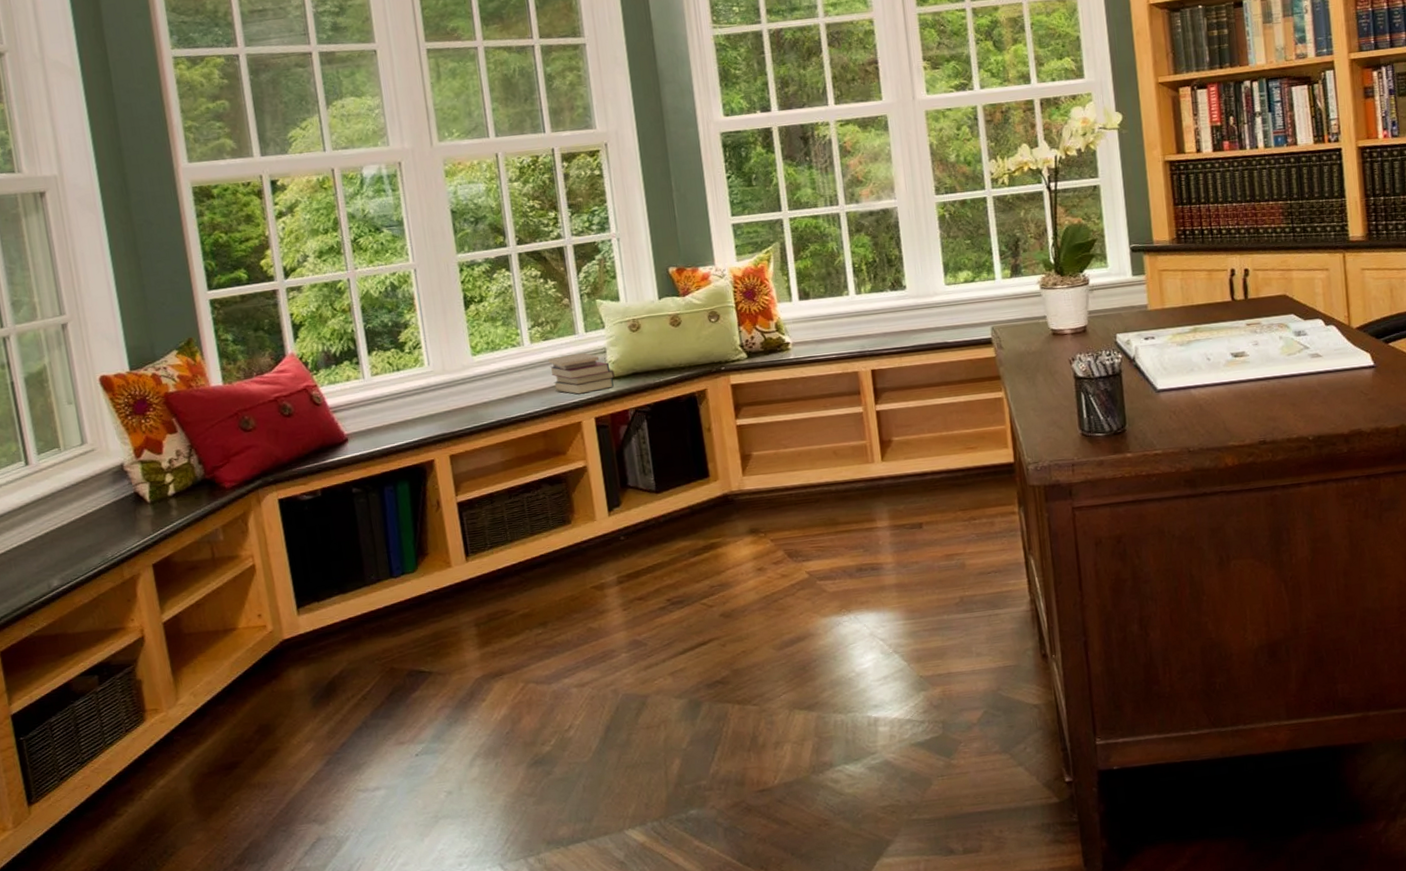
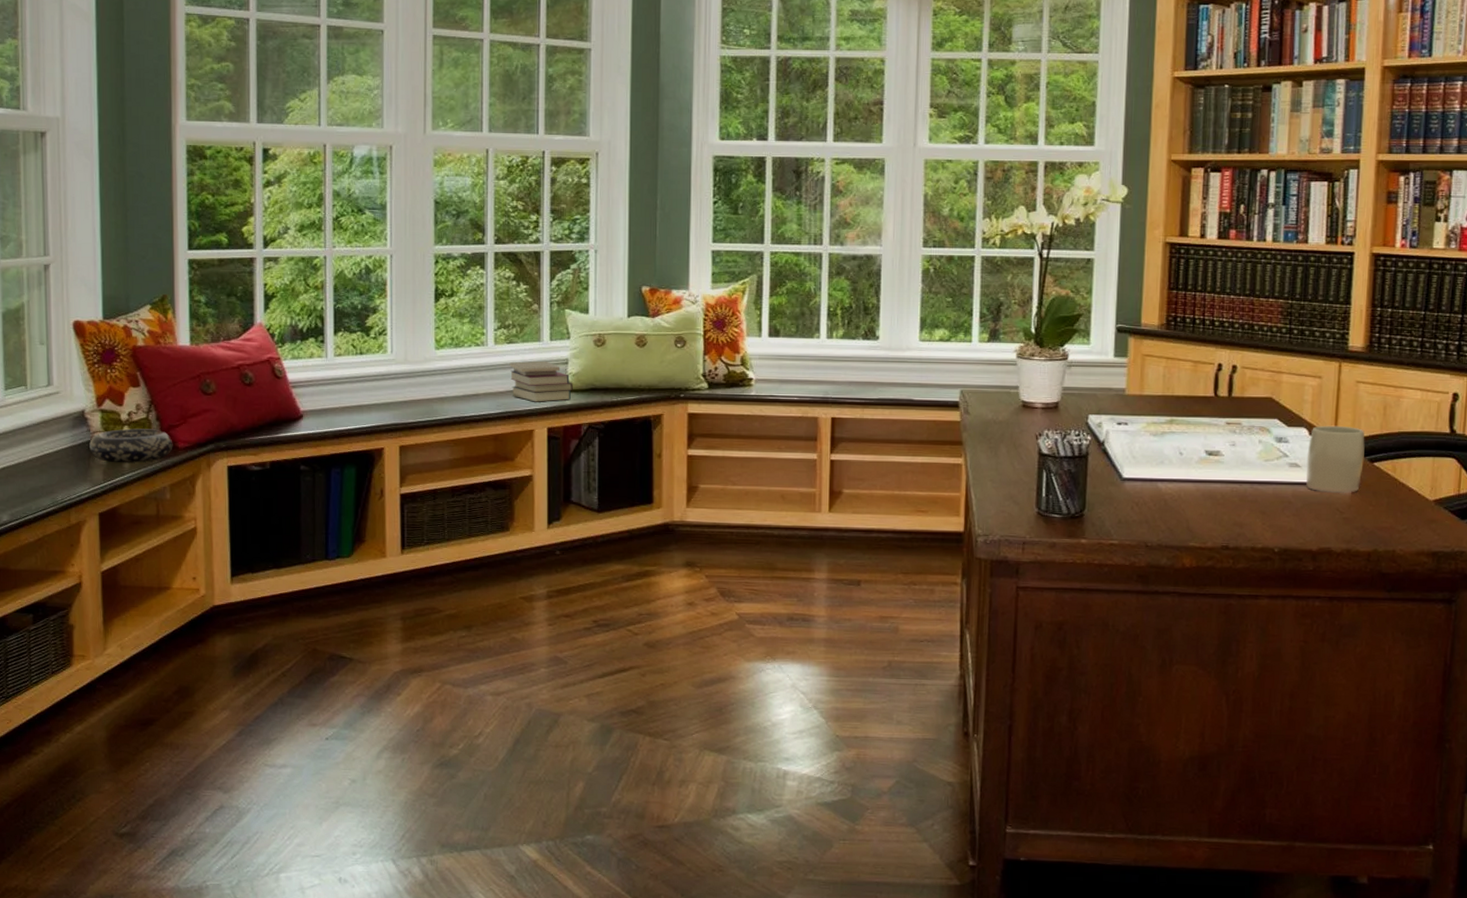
decorative bowl: none [133,472,220,513] -> present [89,428,173,463]
mug: none [1326,312,1380,378] -> present [1306,425,1365,493]

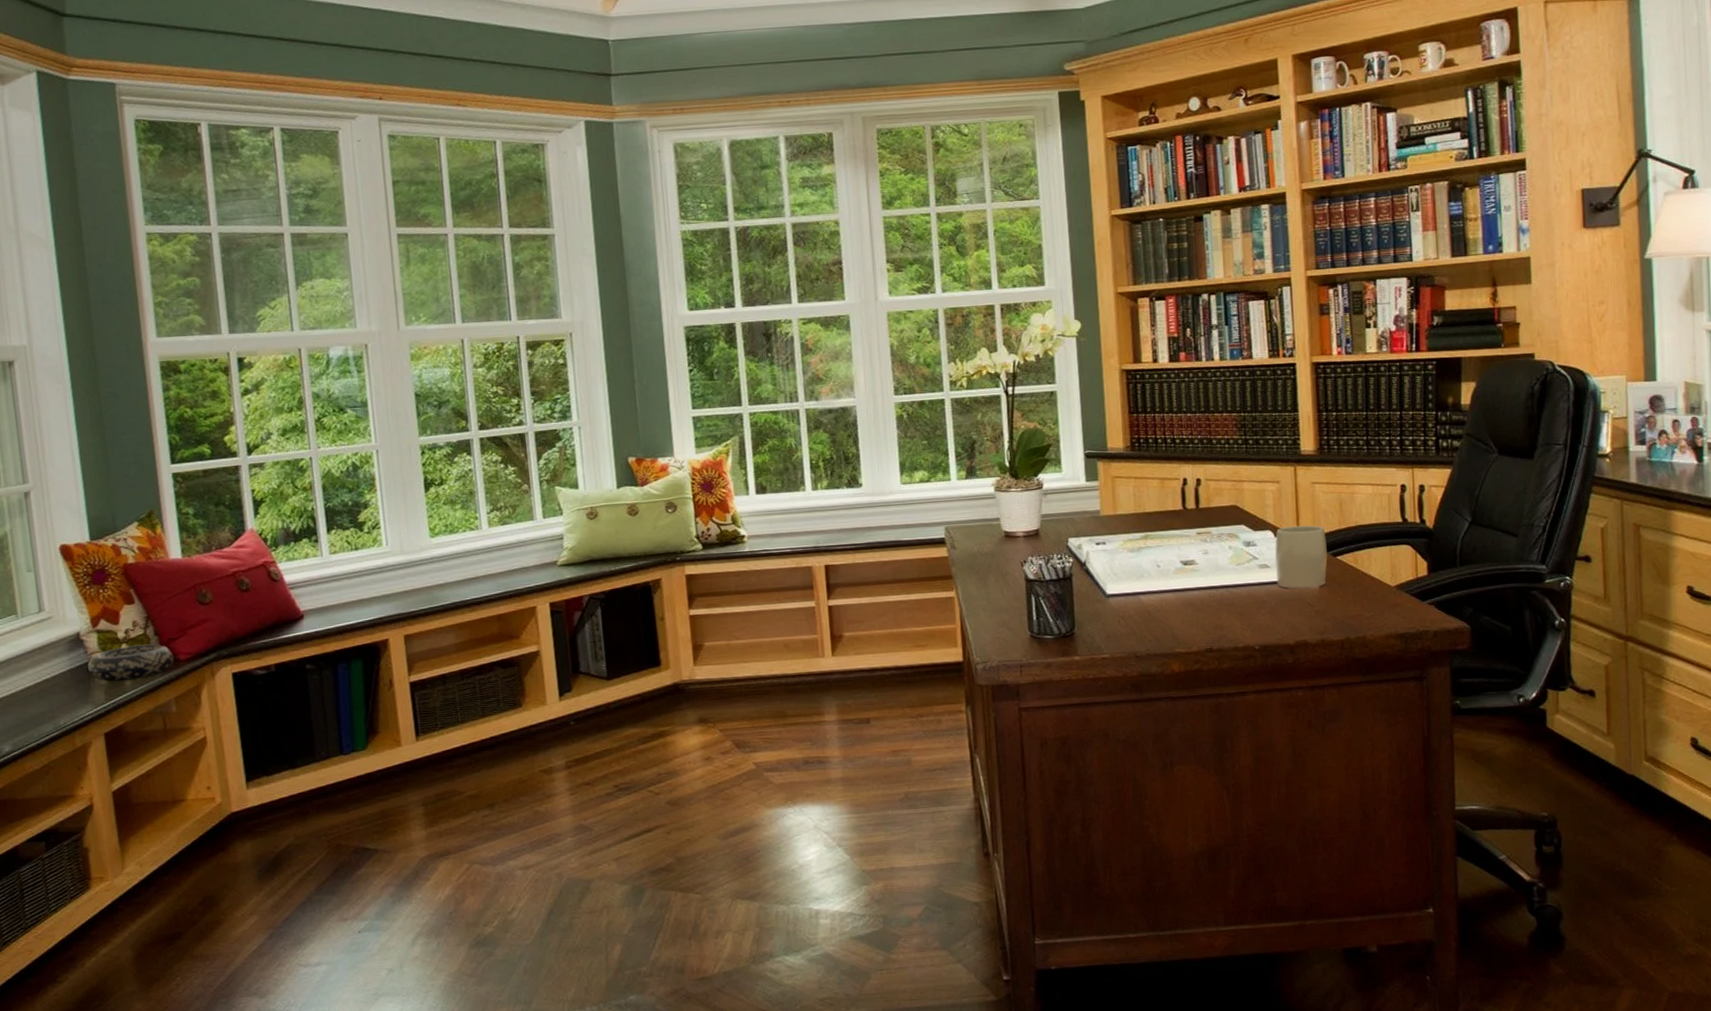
books: present [509,360,573,402] -> none [505,538,571,580]

